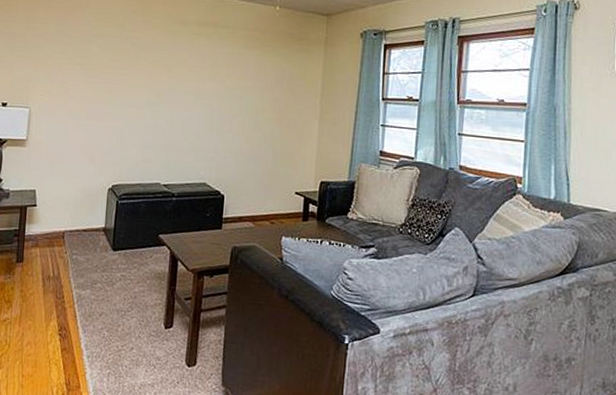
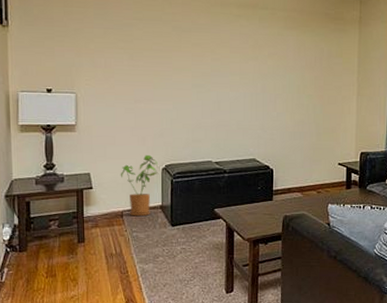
house plant: none [65,173,104,239] -> present [120,154,158,217]

